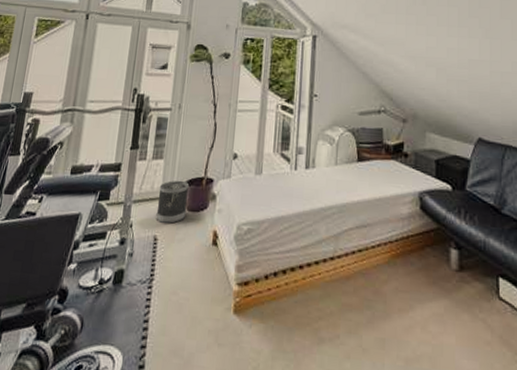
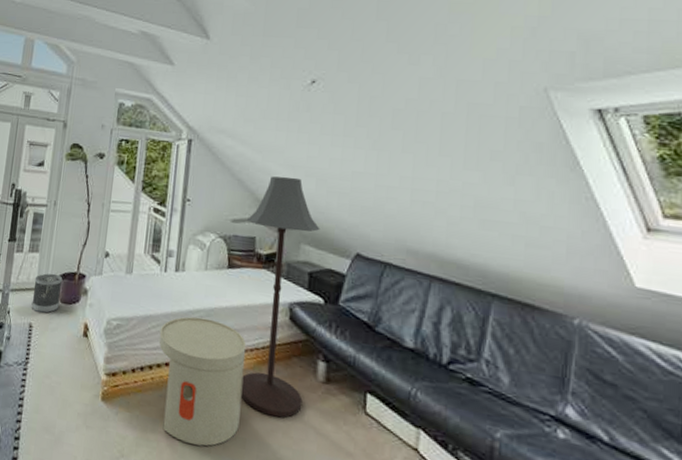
side table: none [291,214,380,352] -> present [158,316,247,446]
floor lamp: none [374,67,443,312] -> present [240,176,320,418]

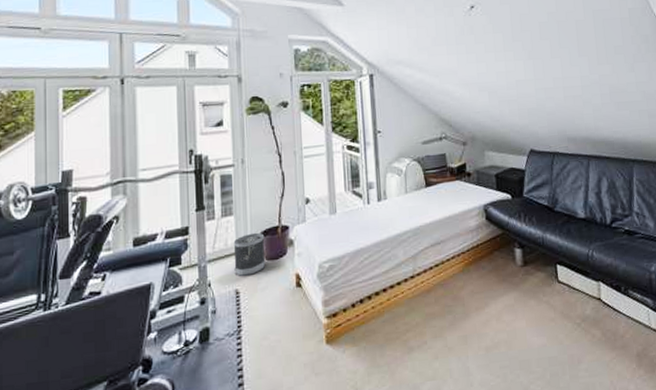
side table: present [158,316,247,446] -> none [372,237,459,357]
floor lamp: present [240,176,320,418] -> none [436,94,509,309]

